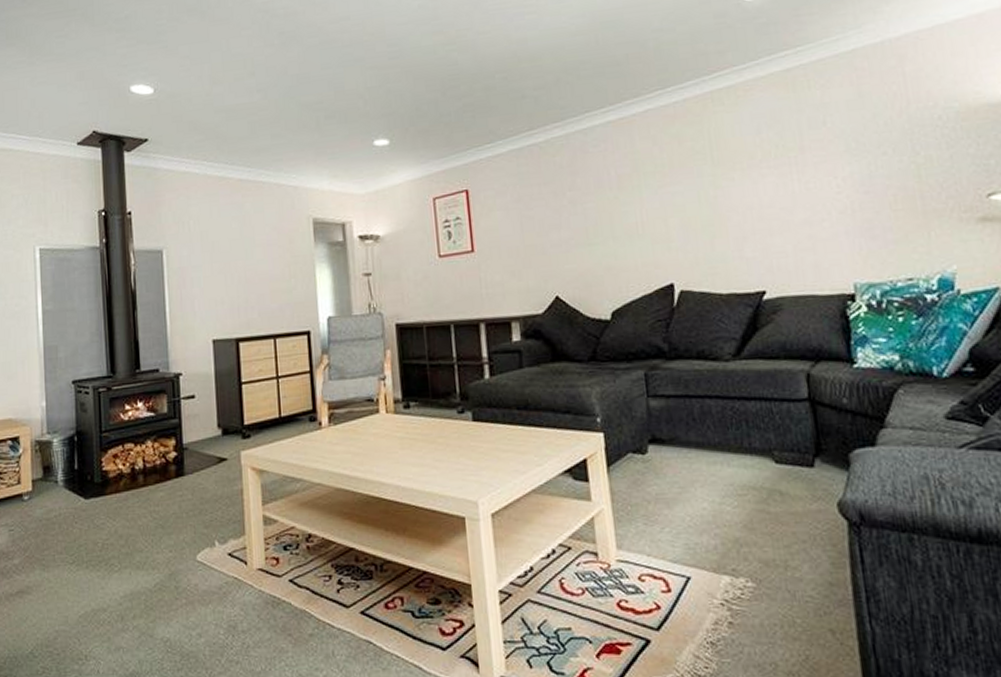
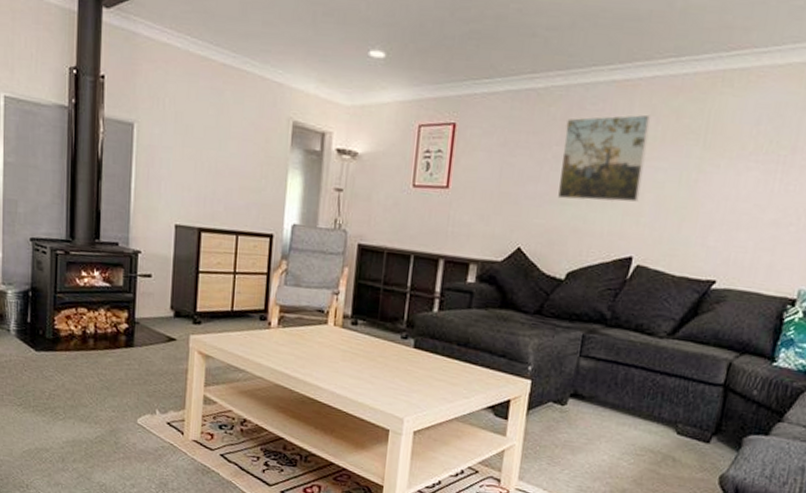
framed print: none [574,145,664,241] -> present [557,114,650,202]

